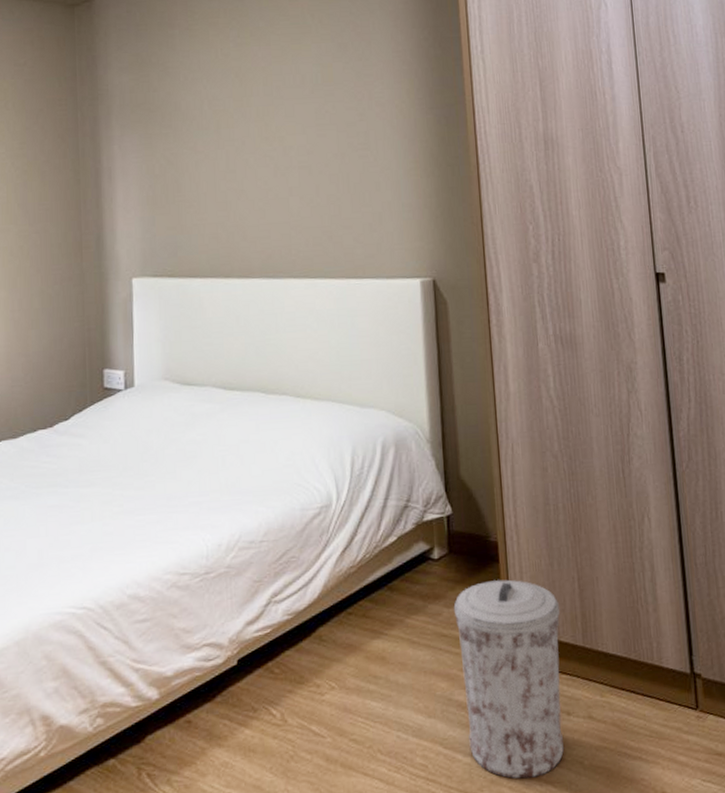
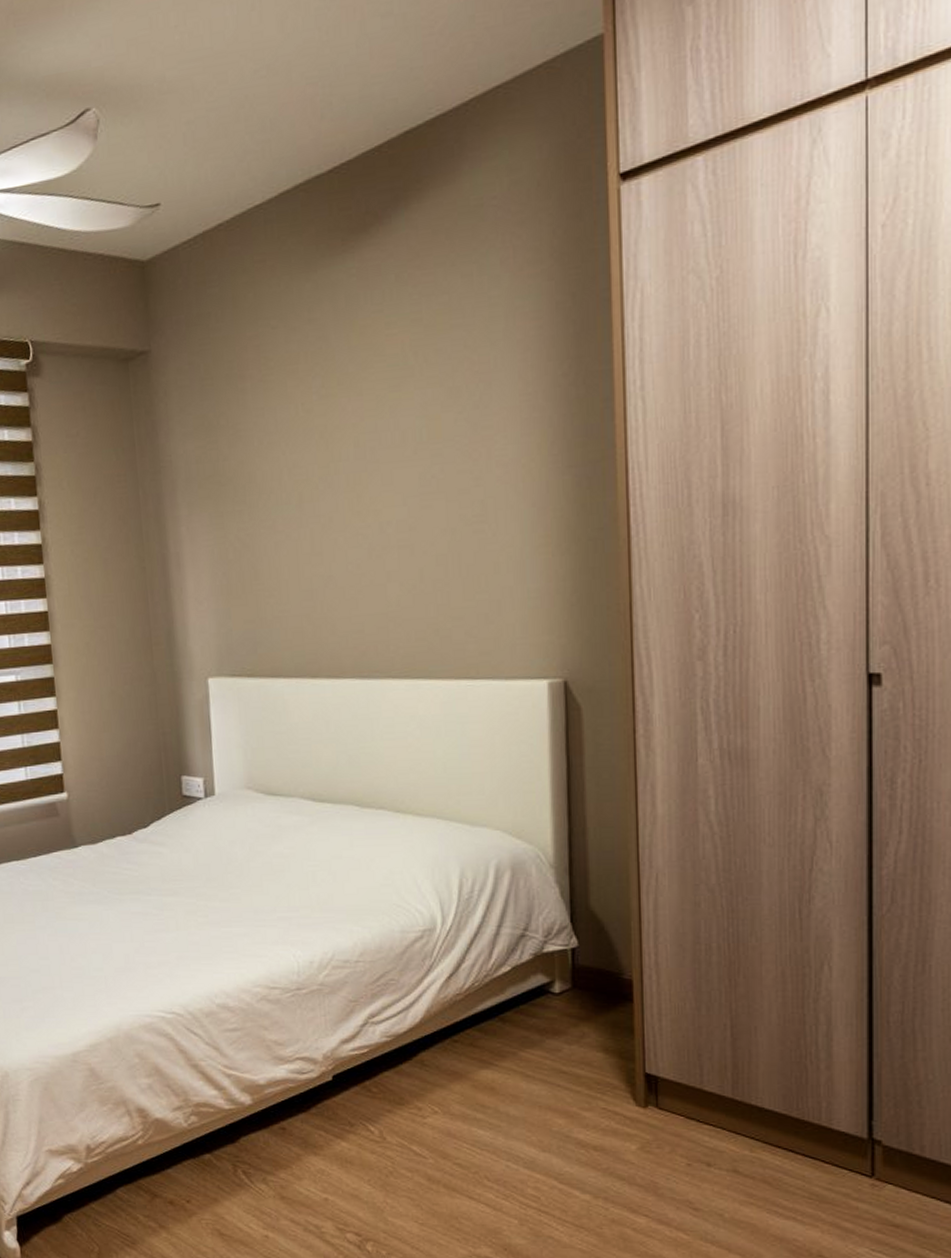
trash can: present [453,579,564,779] -> none [575,1021,706,1223]

